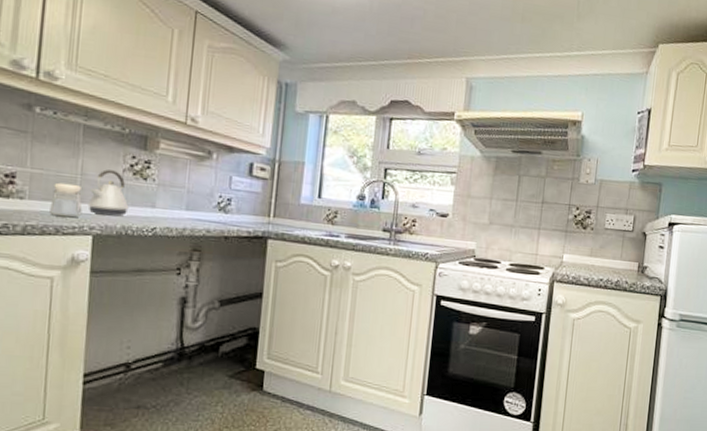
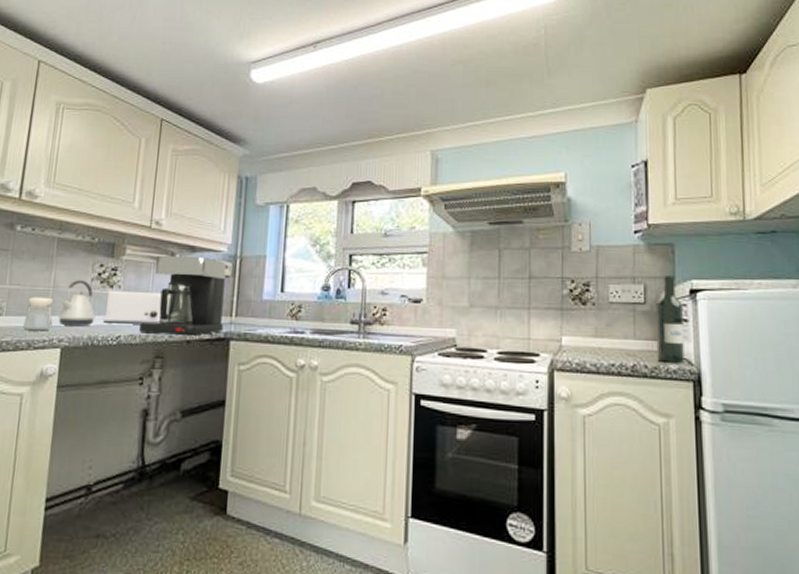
toaster: none [135,182,199,219] -> present [101,290,162,326]
coffee maker: none [176,152,265,232] -> present [139,255,227,335]
wine bottle: none [636,209,662,282] -> present [656,276,685,364]

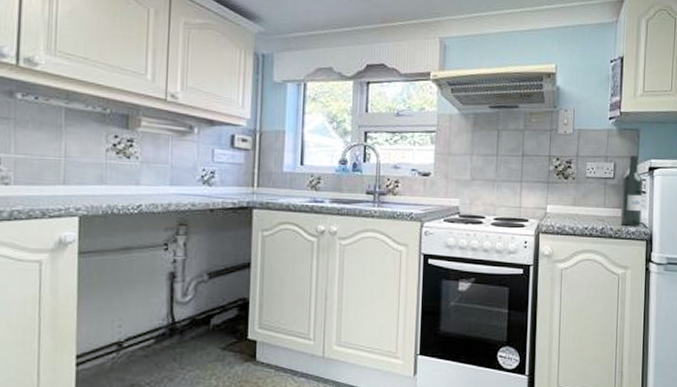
salt shaker: present [23,296,53,331] -> none [35,166,68,200]
kettle: present [58,280,96,327] -> none [73,150,114,196]
toaster: present [101,290,162,326] -> none [120,161,183,195]
coffee maker: present [139,255,227,335] -> none [161,127,246,204]

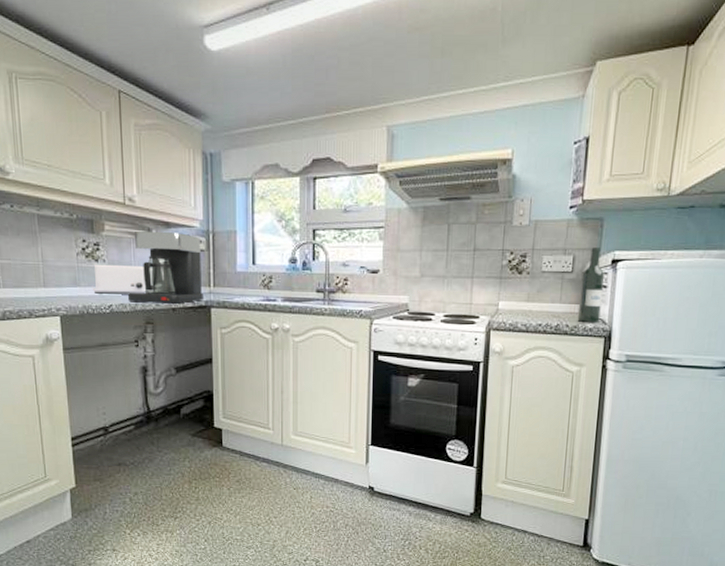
toaster: none [120,161,183,195] -> present [92,264,147,296]
coffee maker: none [161,127,246,204] -> present [128,230,203,304]

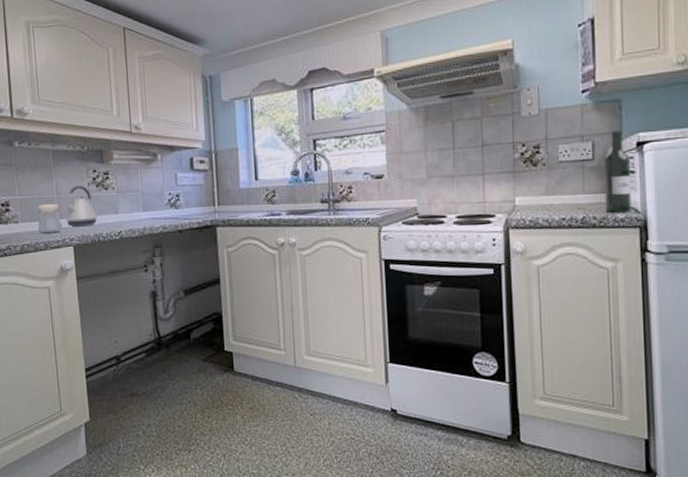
salt shaker: none [21,270,49,302] -> present [38,203,63,234]
kettle: none [52,255,87,297] -> present [65,186,98,227]
toaster: present [92,264,147,296] -> none [102,190,154,223]
coffee maker: present [128,230,203,304] -> none [137,155,209,227]

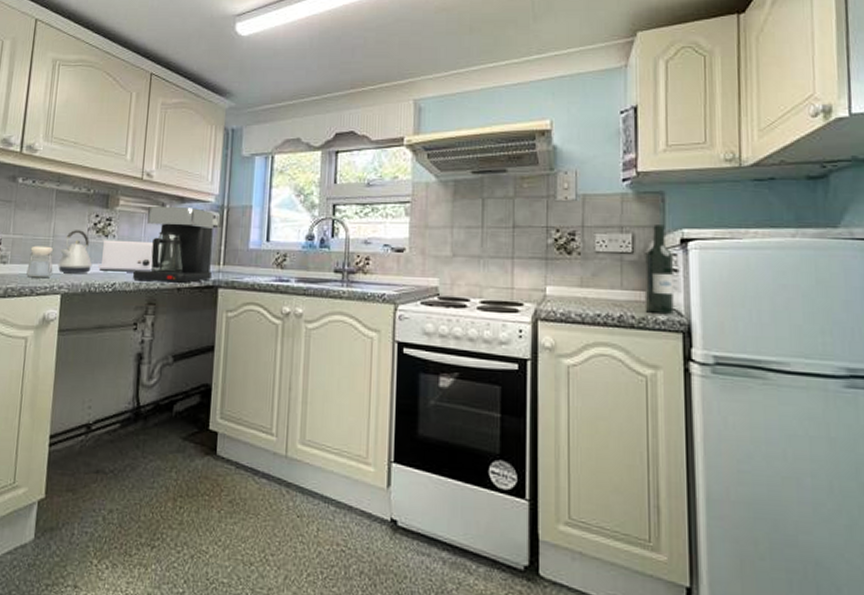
toaster: none [102,190,154,223] -> present [98,239,154,274]
coffee maker: none [137,155,209,227] -> present [133,205,214,283]

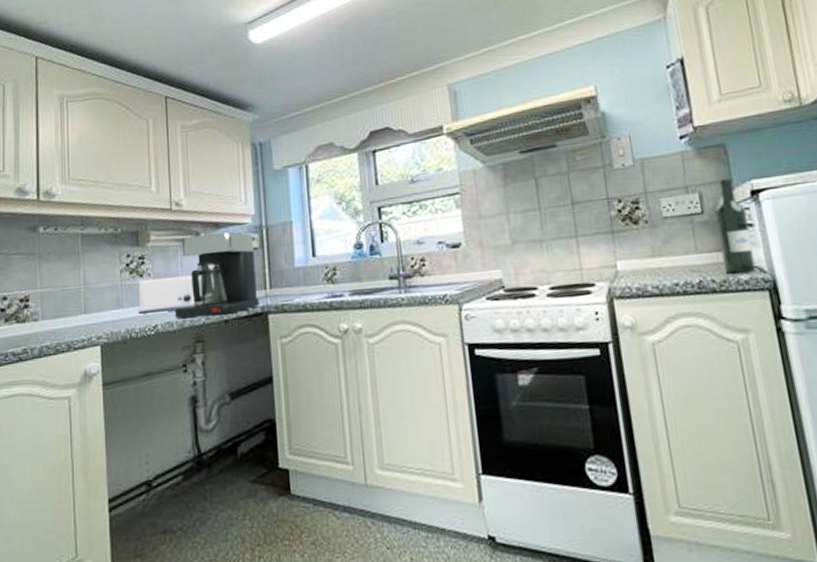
salt shaker: present [26,245,53,278] -> none [61,295,89,333]
kettle: present [58,230,92,274] -> none [93,273,130,323]

